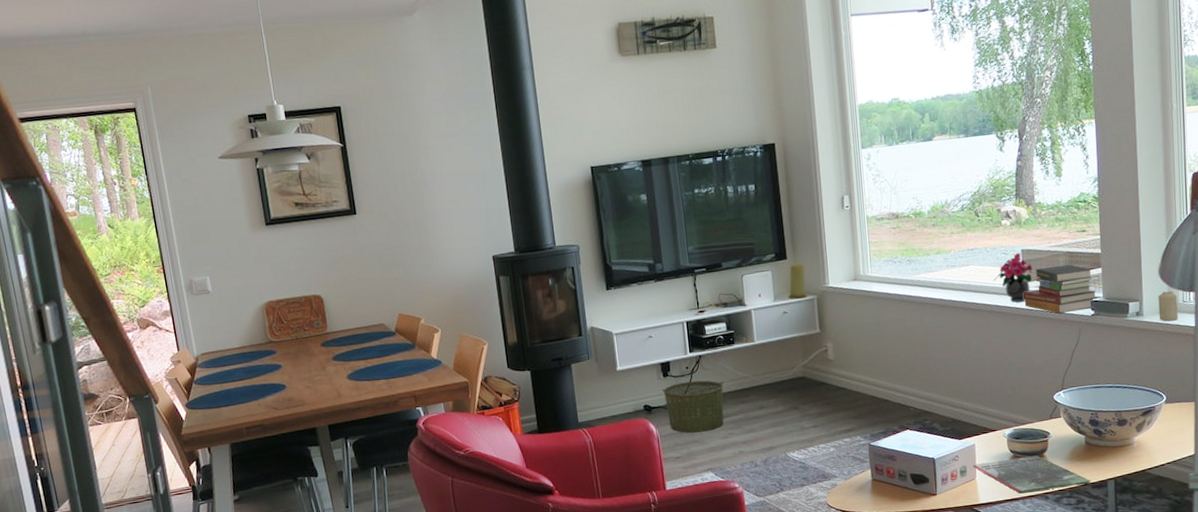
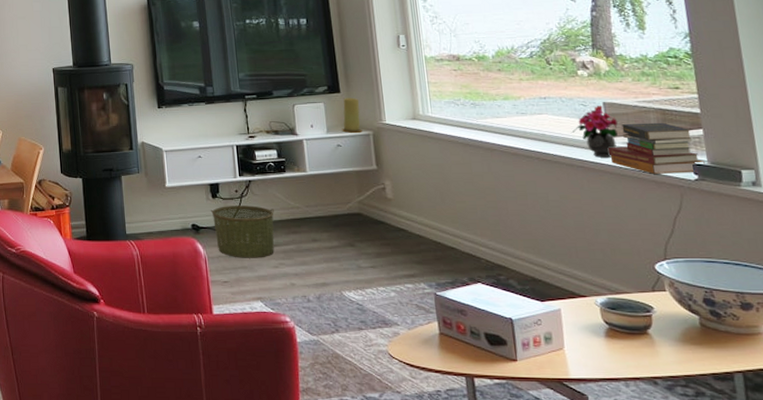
magazine: present [972,455,1091,494] -> none [559,331,712,374]

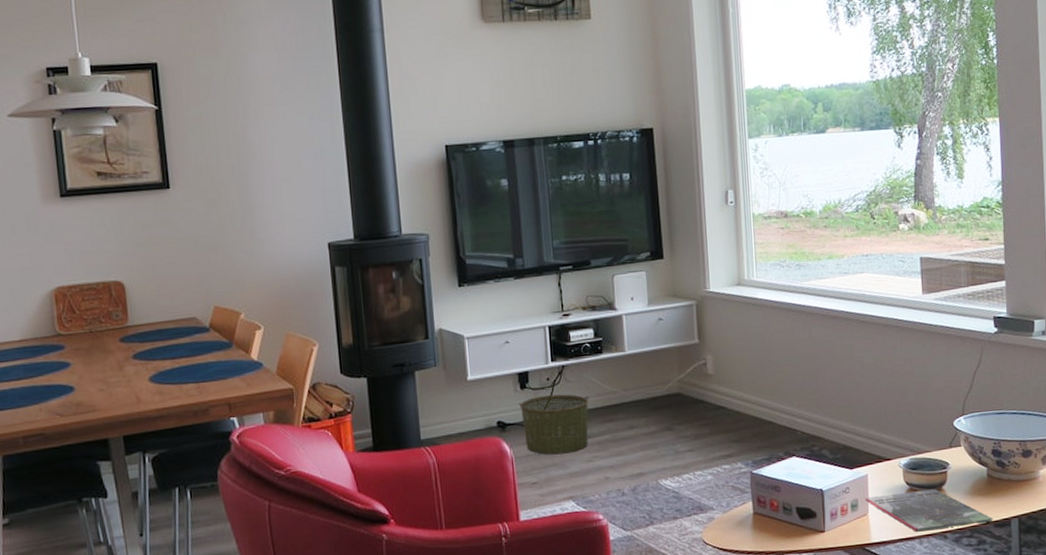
candle: present [341,97,363,133] -> none [663,263,686,304]
magazine: none [559,331,712,374] -> present [865,489,994,532]
potted flower: present [571,106,618,158] -> none [889,261,931,316]
books: present [607,122,705,174] -> none [921,275,1004,330]

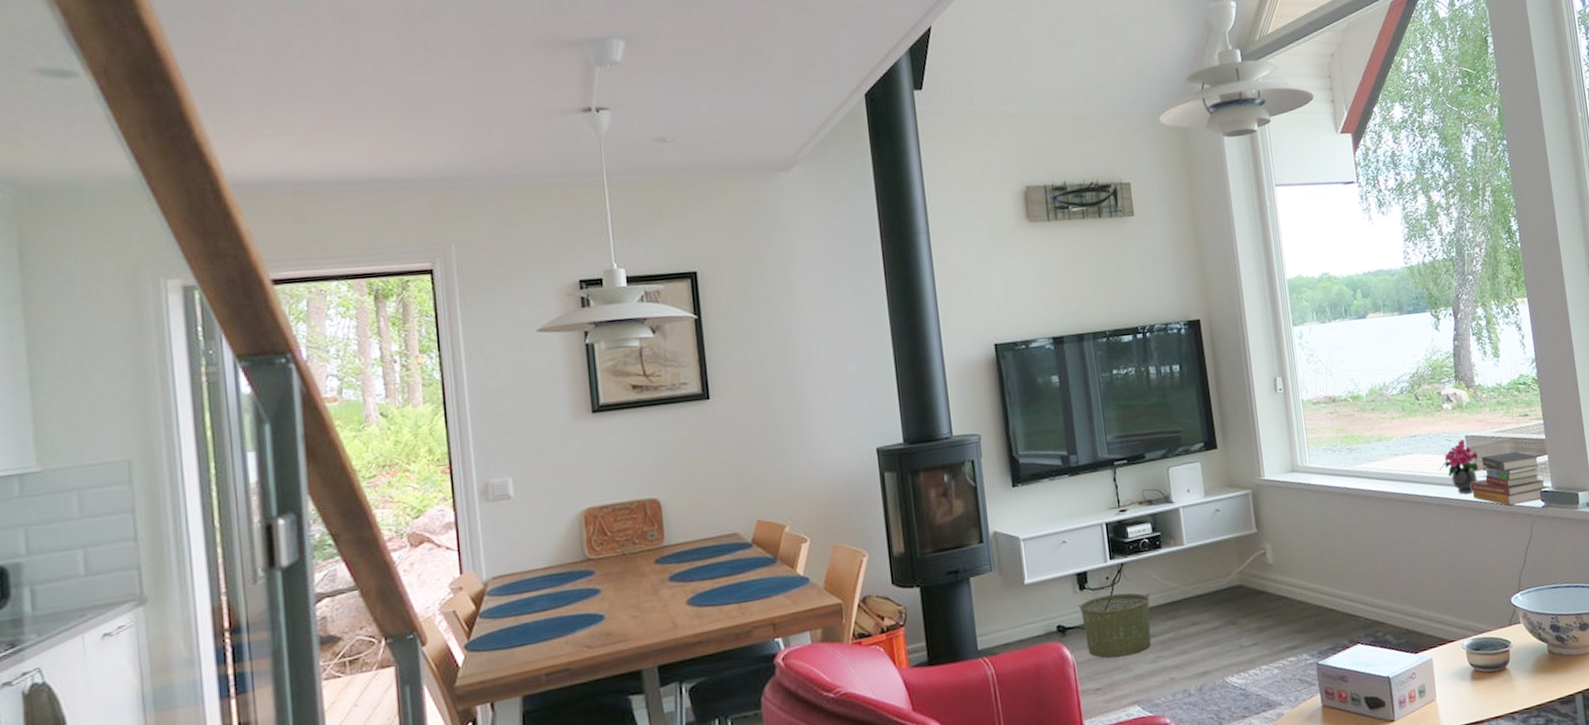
magazine: present [865,489,994,532] -> none [1431,669,1558,715]
potted flower: none [889,261,931,316] -> present [1439,439,1478,494]
books: none [921,275,1004,330] -> present [1470,451,1550,506]

